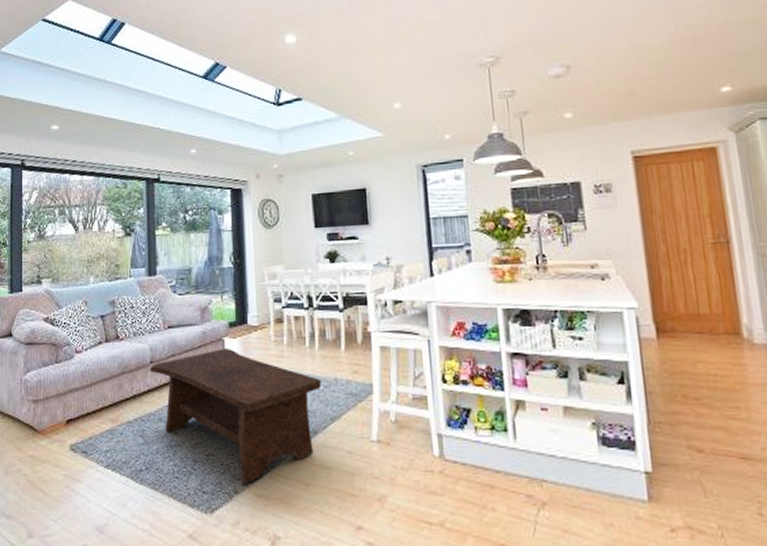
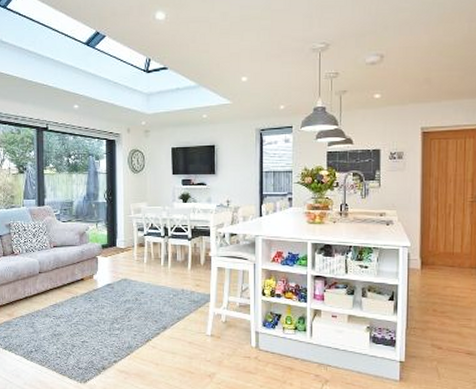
coffee table: present [150,348,321,486] -> none [39,264,171,364]

